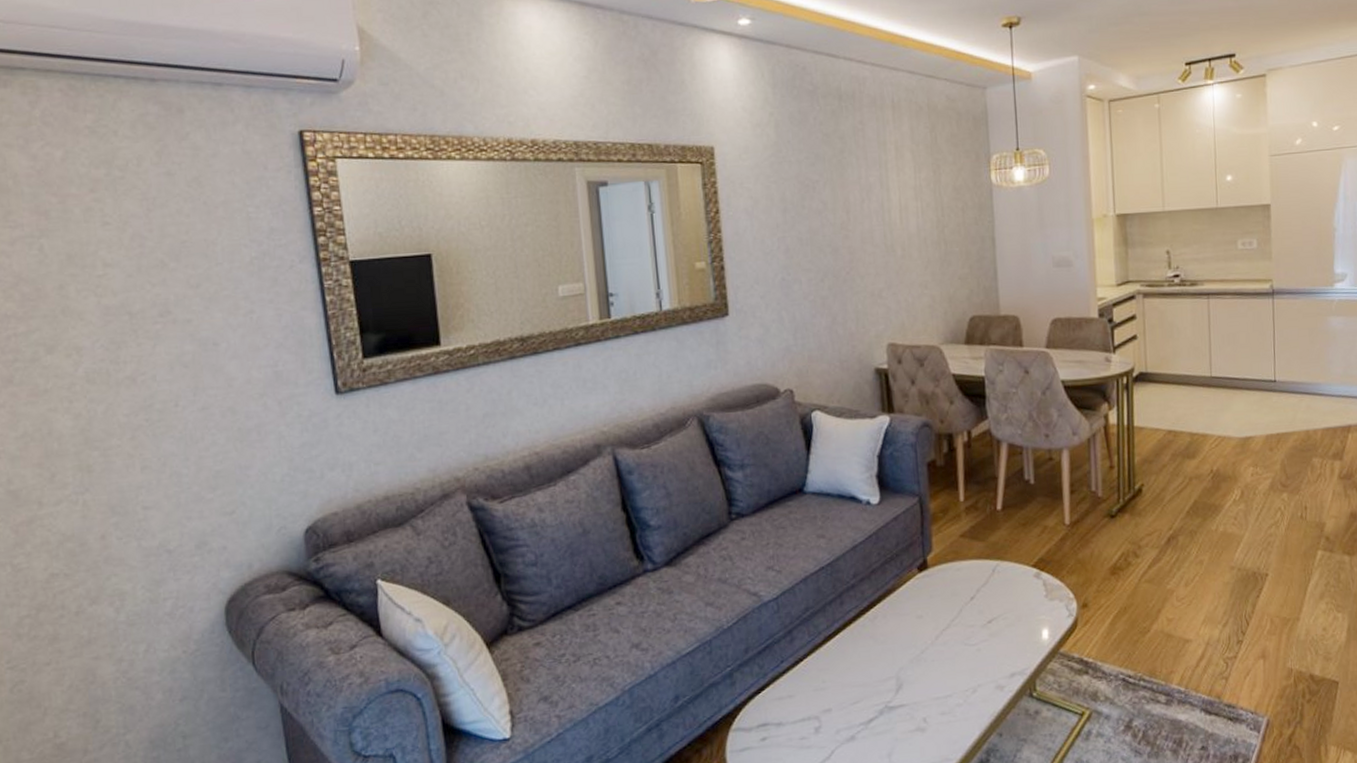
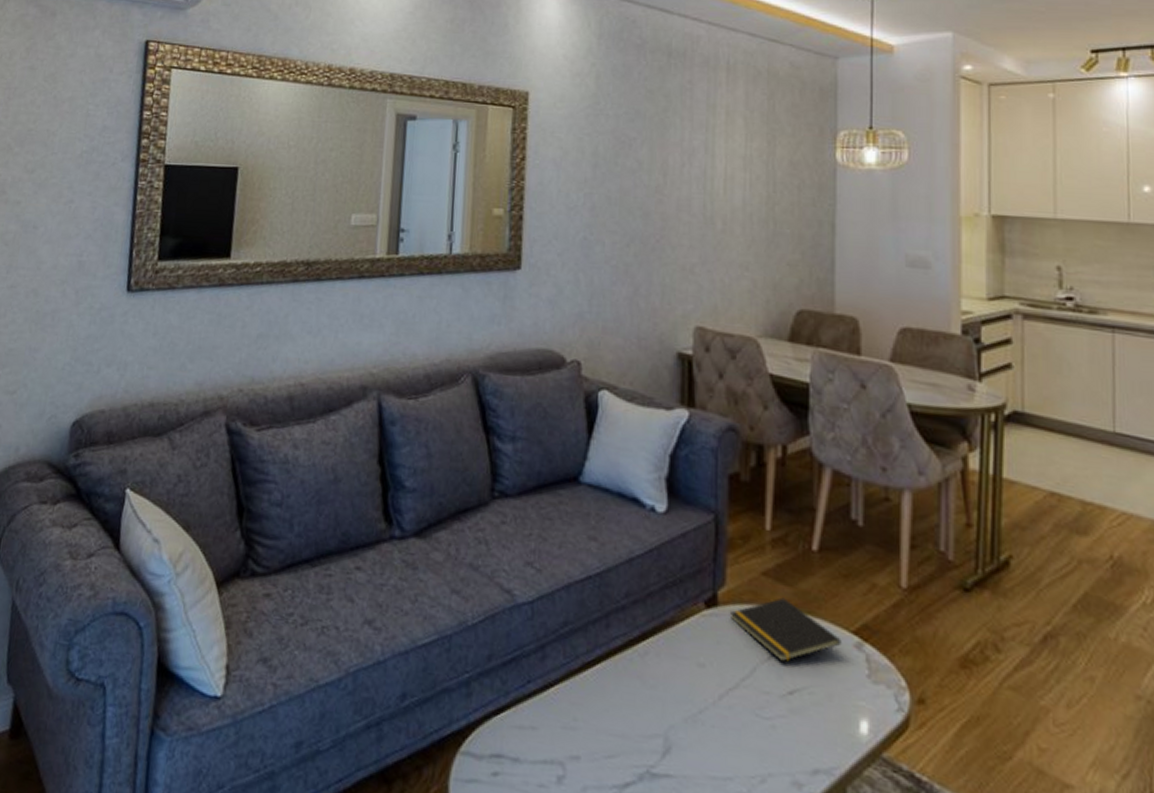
notepad: none [937,551,1025,600] -> present [729,597,842,662]

